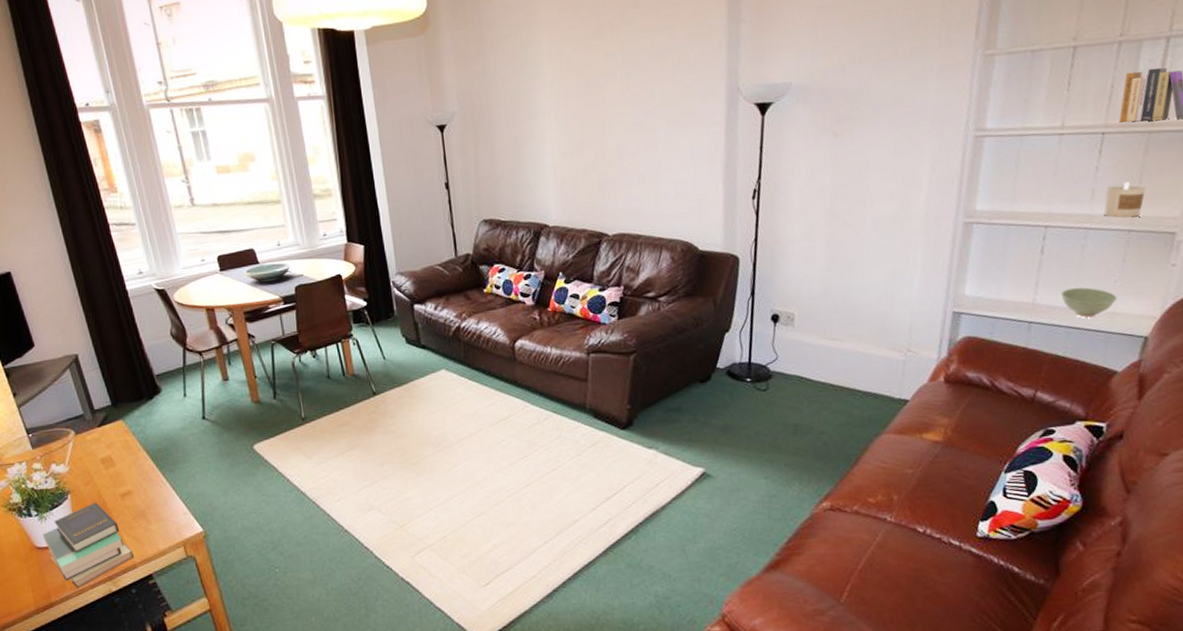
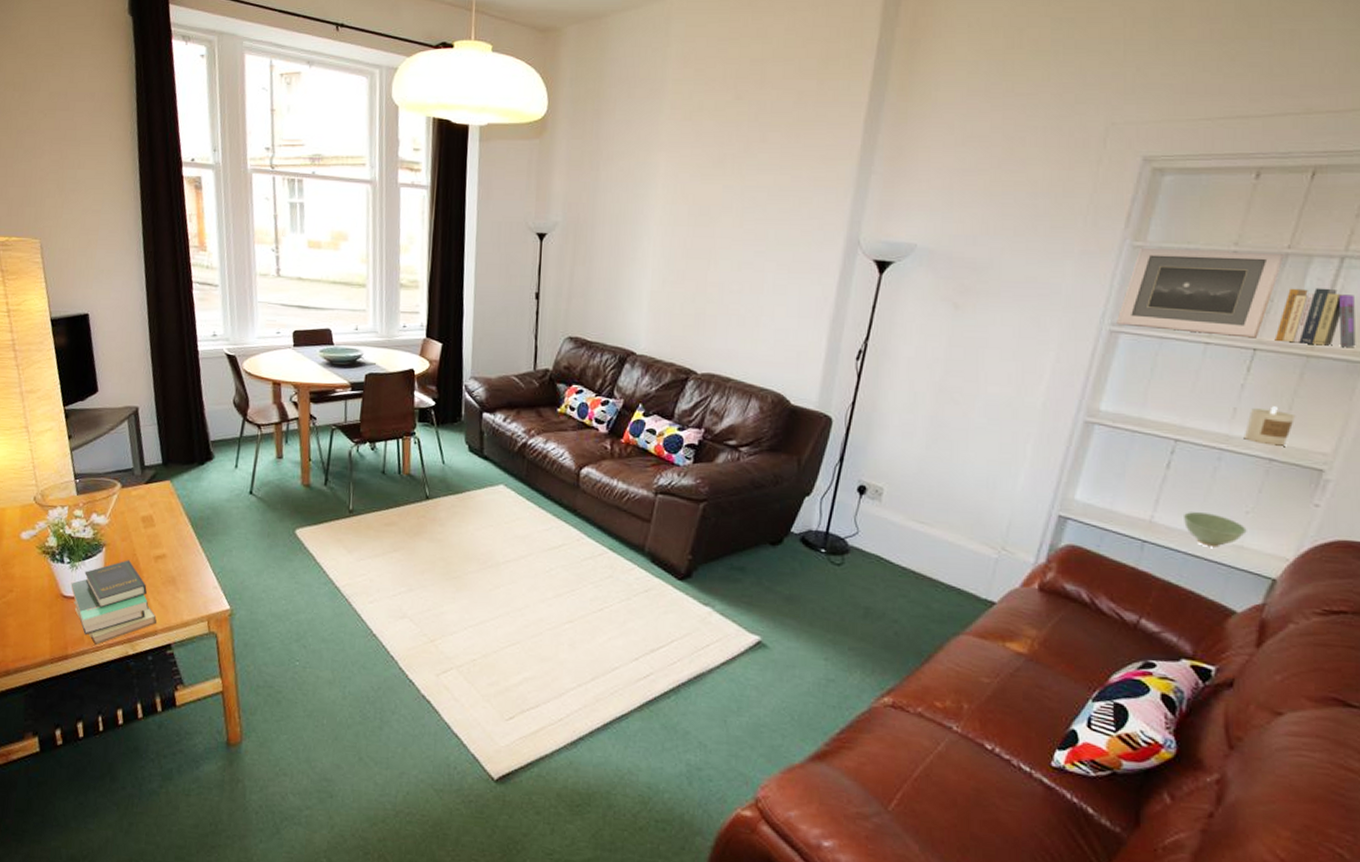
picture frame: none [979,39,1120,130] -> present [1117,248,1287,338]

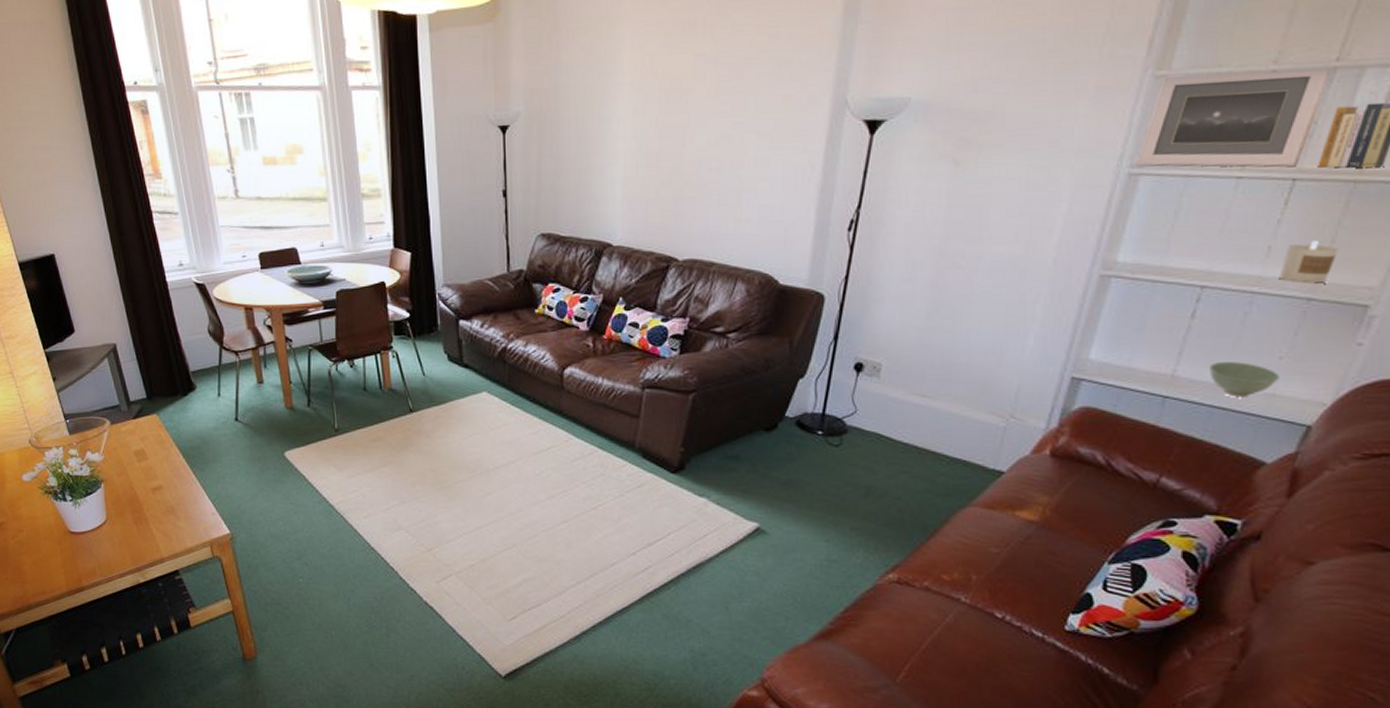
books: present [70,560,157,646] -> none [76,494,162,577]

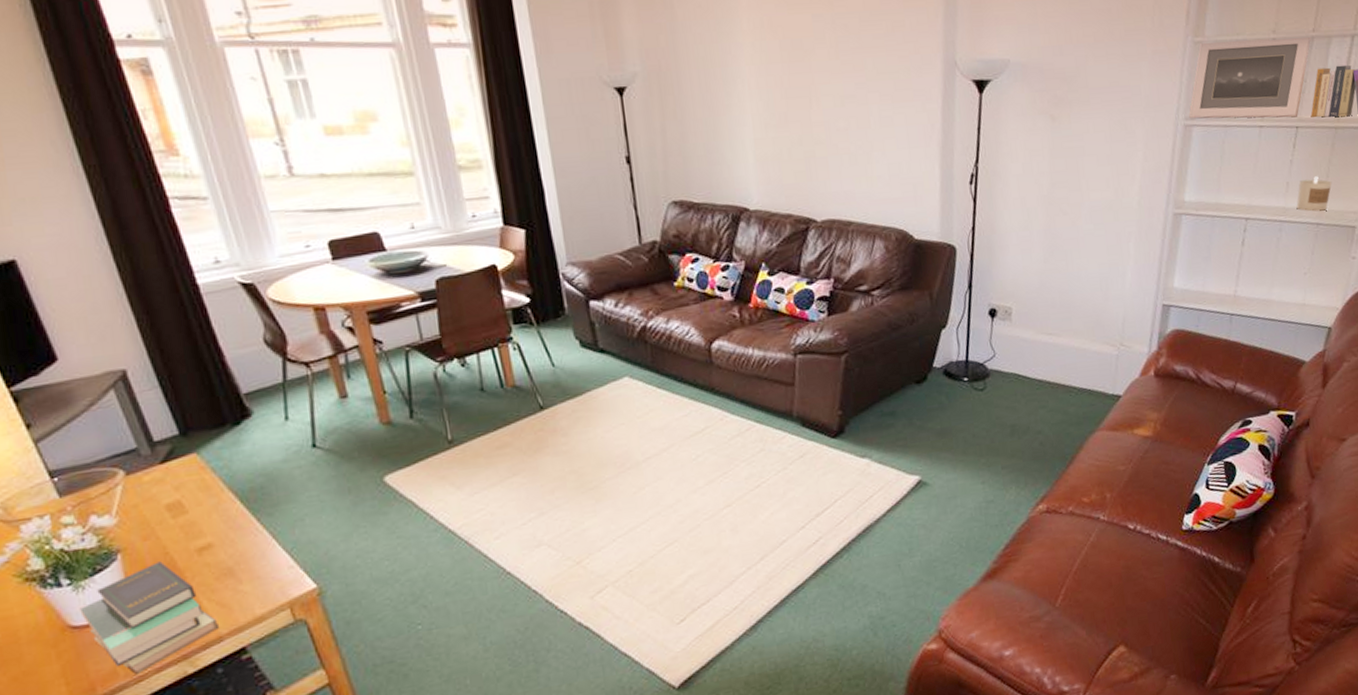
books: none [76,494,162,577] -> present [79,561,219,676]
bowl: present [1210,362,1280,398] -> none [1259,279,1307,310]

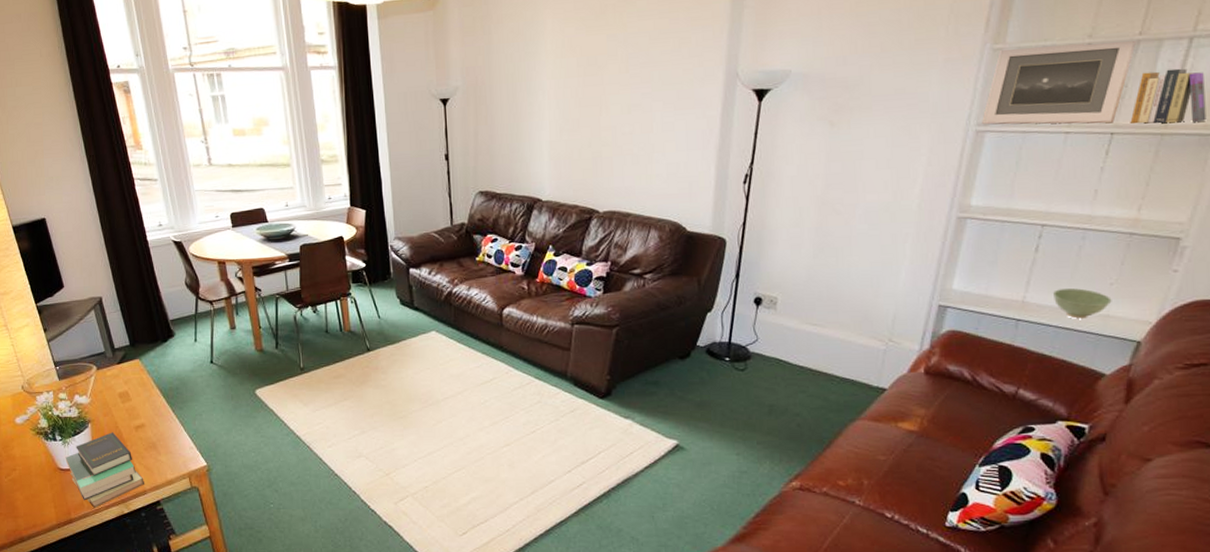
bowl: none [1259,279,1307,310] -> present [1053,288,1112,319]
candle: present [1296,176,1332,212] -> none [1105,184,1153,221]

